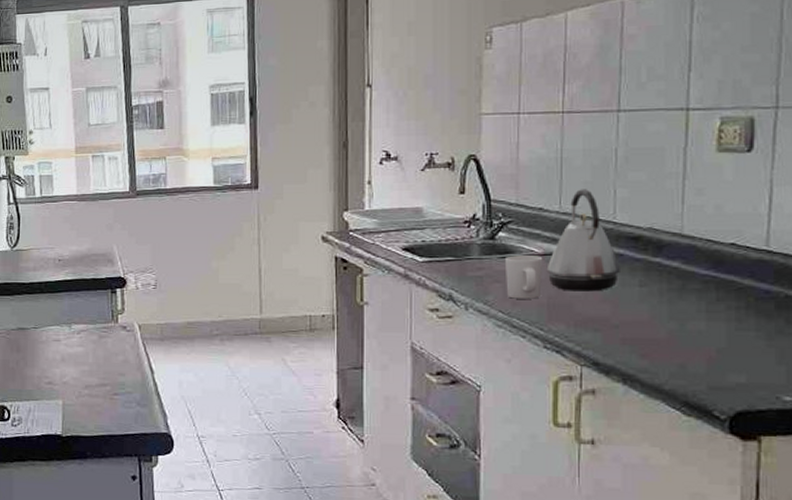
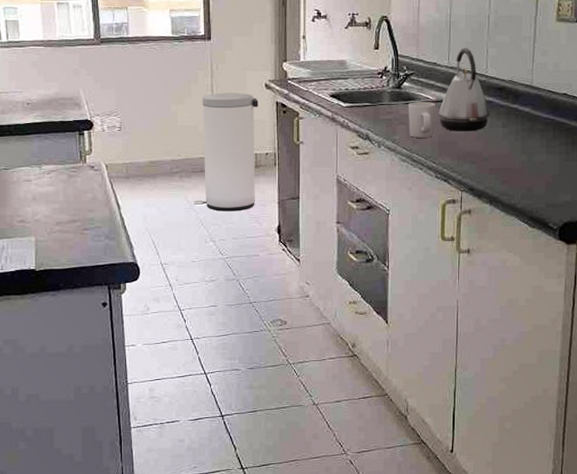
pedal bin: none [236,247,314,381] -> present [194,93,259,212]

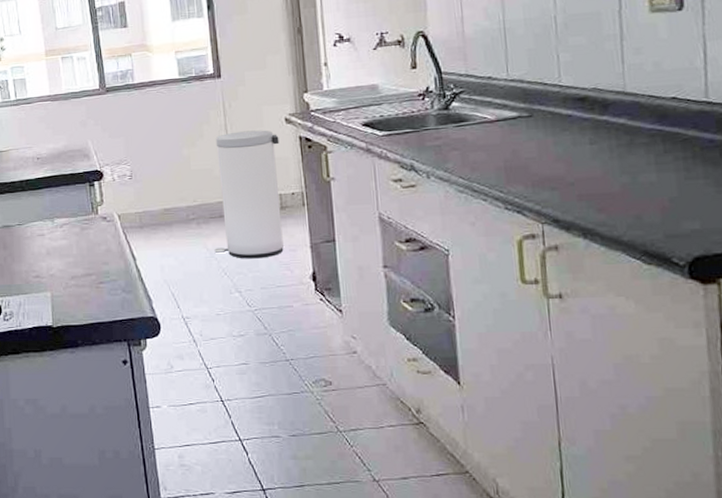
mug: present [408,102,436,138] -> none [460,122,498,165]
kettle: present [438,48,490,132] -> none [500,56,570,154]

